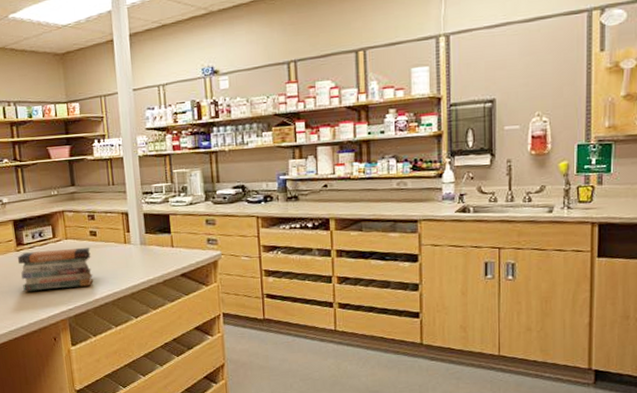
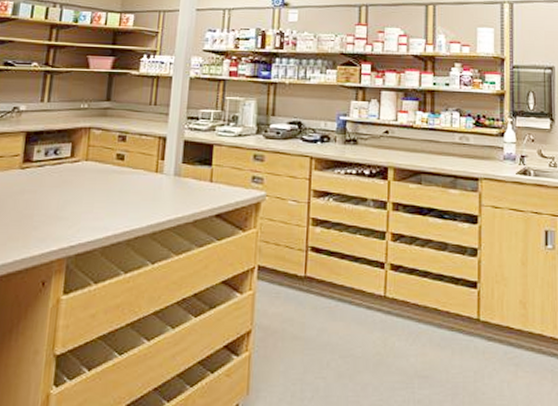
book stack: present [17,247,93,292] -> none [17,171,113,220]

